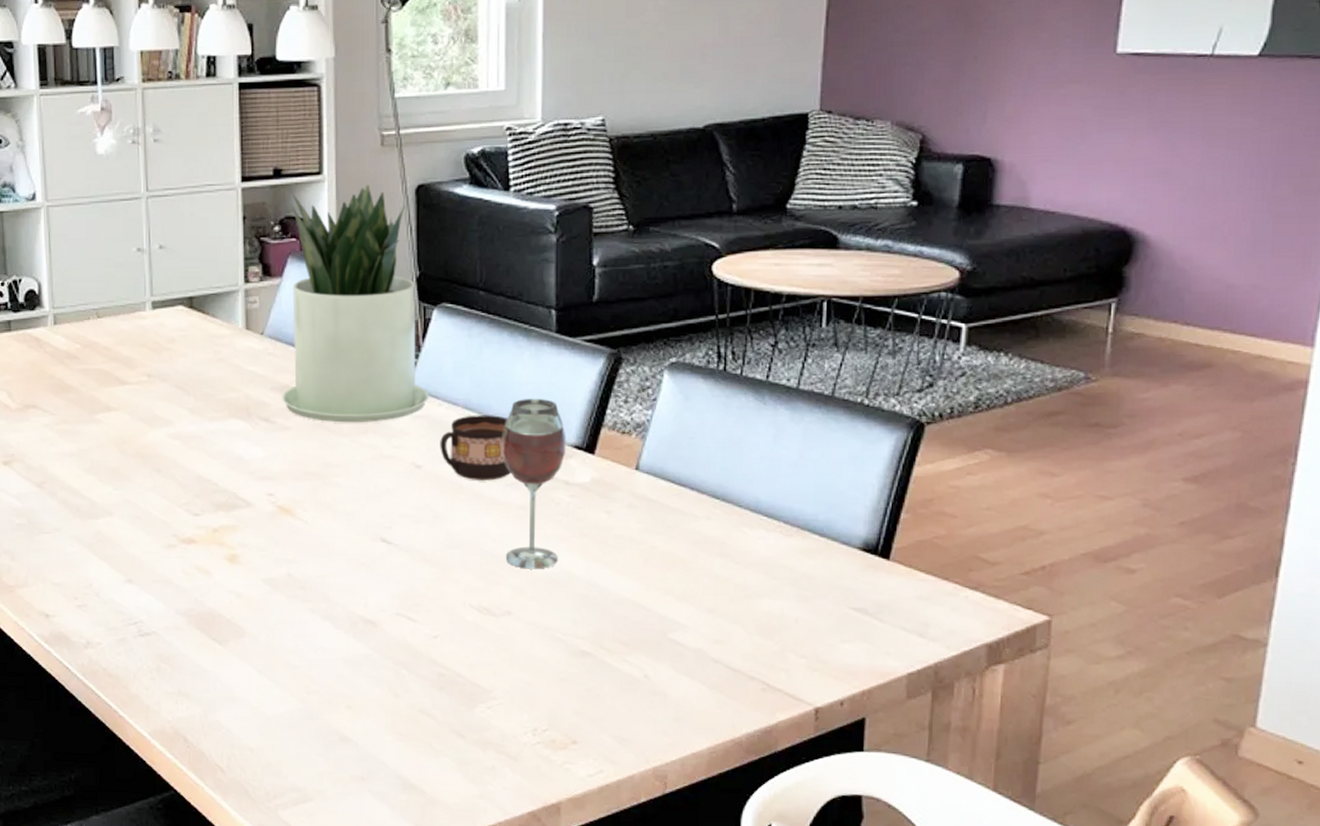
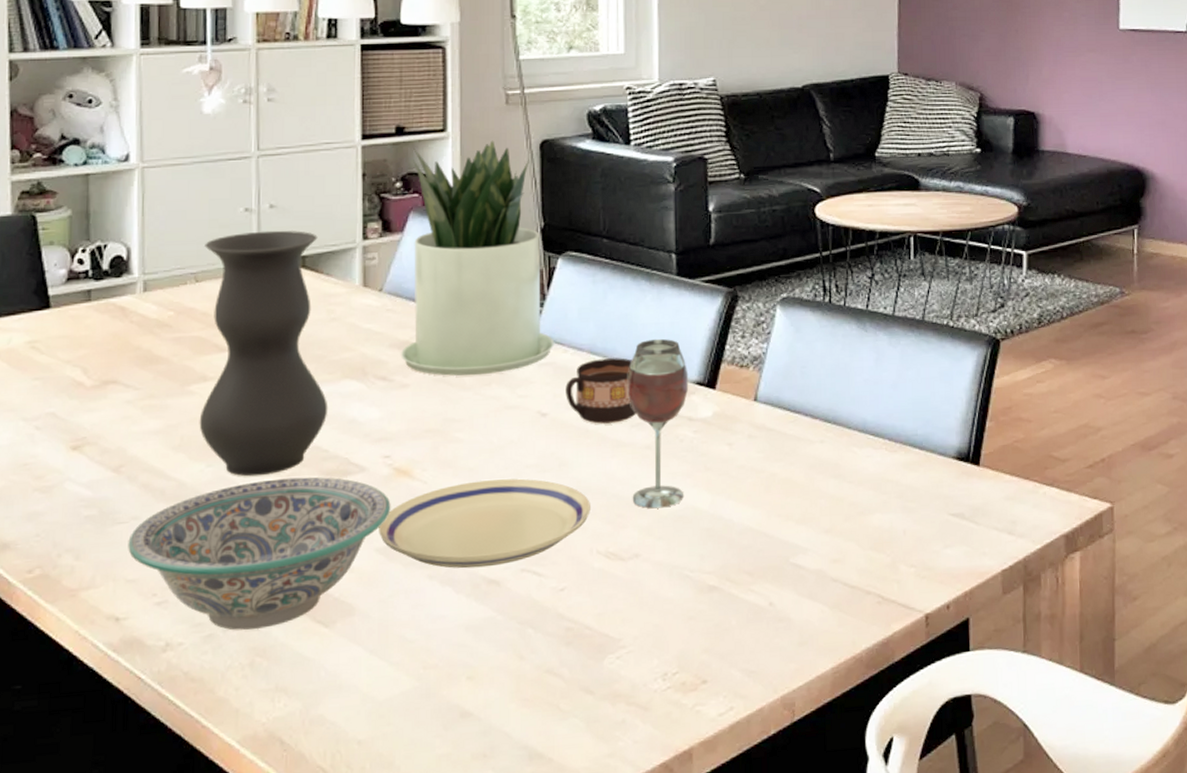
decorative bowl: none [52,506,275,639] -> present [128,477,391,630]
vase: none [104,271,217,502] -> present [199,230,328,477]
plate: none [265,525,464,608] -> present [379,478,590,569]

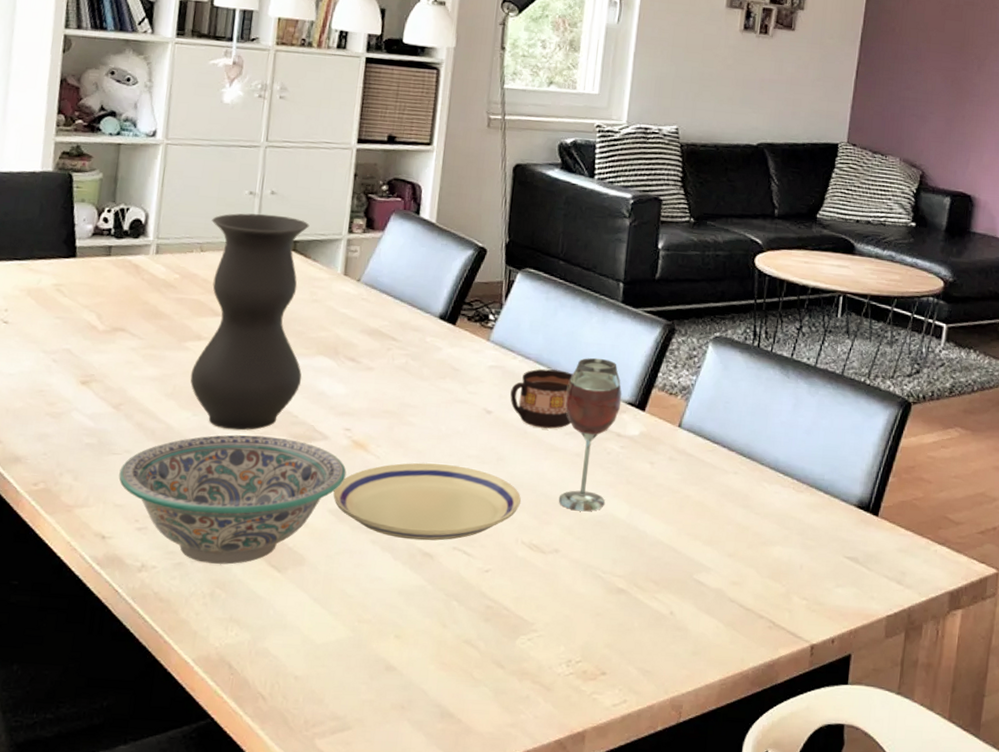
planter: present [400,140,555,376] -> none [369,156,506,369]

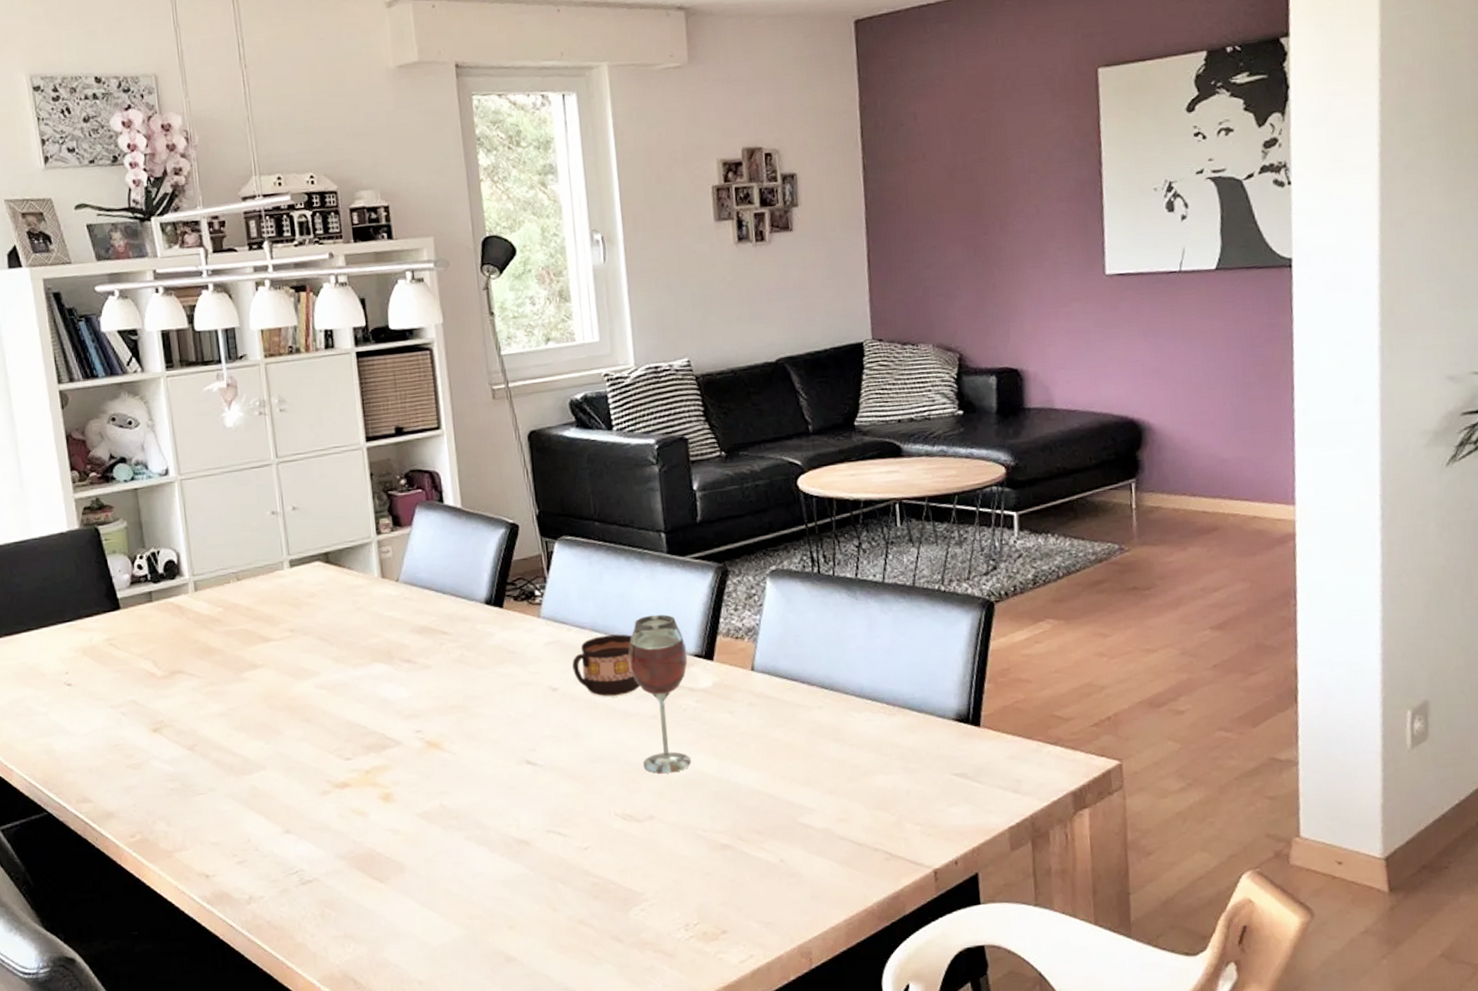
decorative bowl: present [118,434,347,565] -> none [208,751,427,886]
vase: present [190,213,310,431] -> none [241,529,363,752]
plate: present [333,463,521,541] -> none [418,748,606,831]

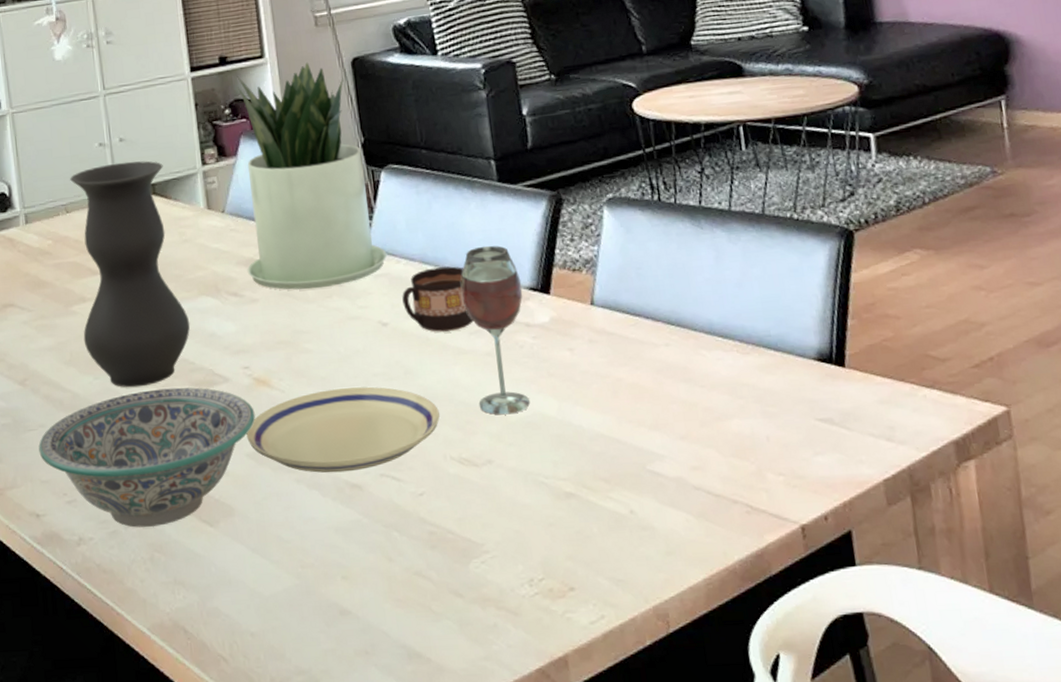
decorative bowl: none [208,751,427,886] -> present [38,387,255,528]
vase: none [241,529,363,752] -> present [70,161,190,388]
planter: none [413,434,559,657] -> present [236,62,388,290]
plate: none [418,748,606,831] -> present [246,386,440,473]

